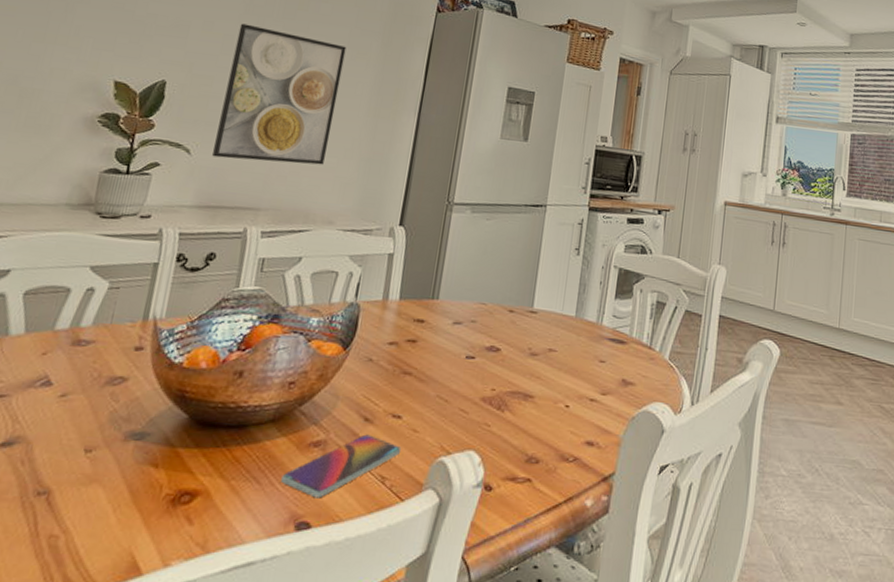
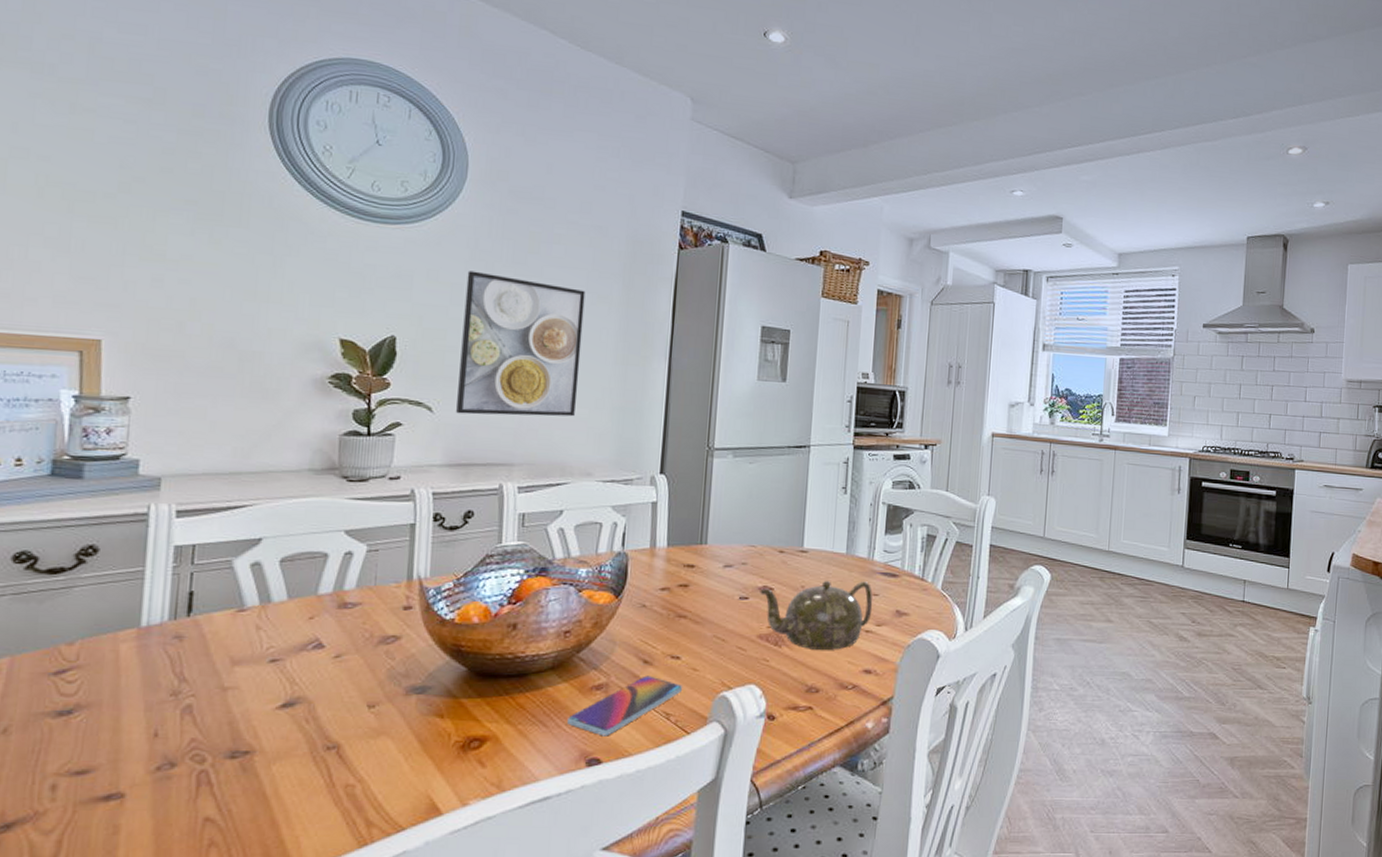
teapot: none [486,343,600,418] -> present [760,580,873,650]

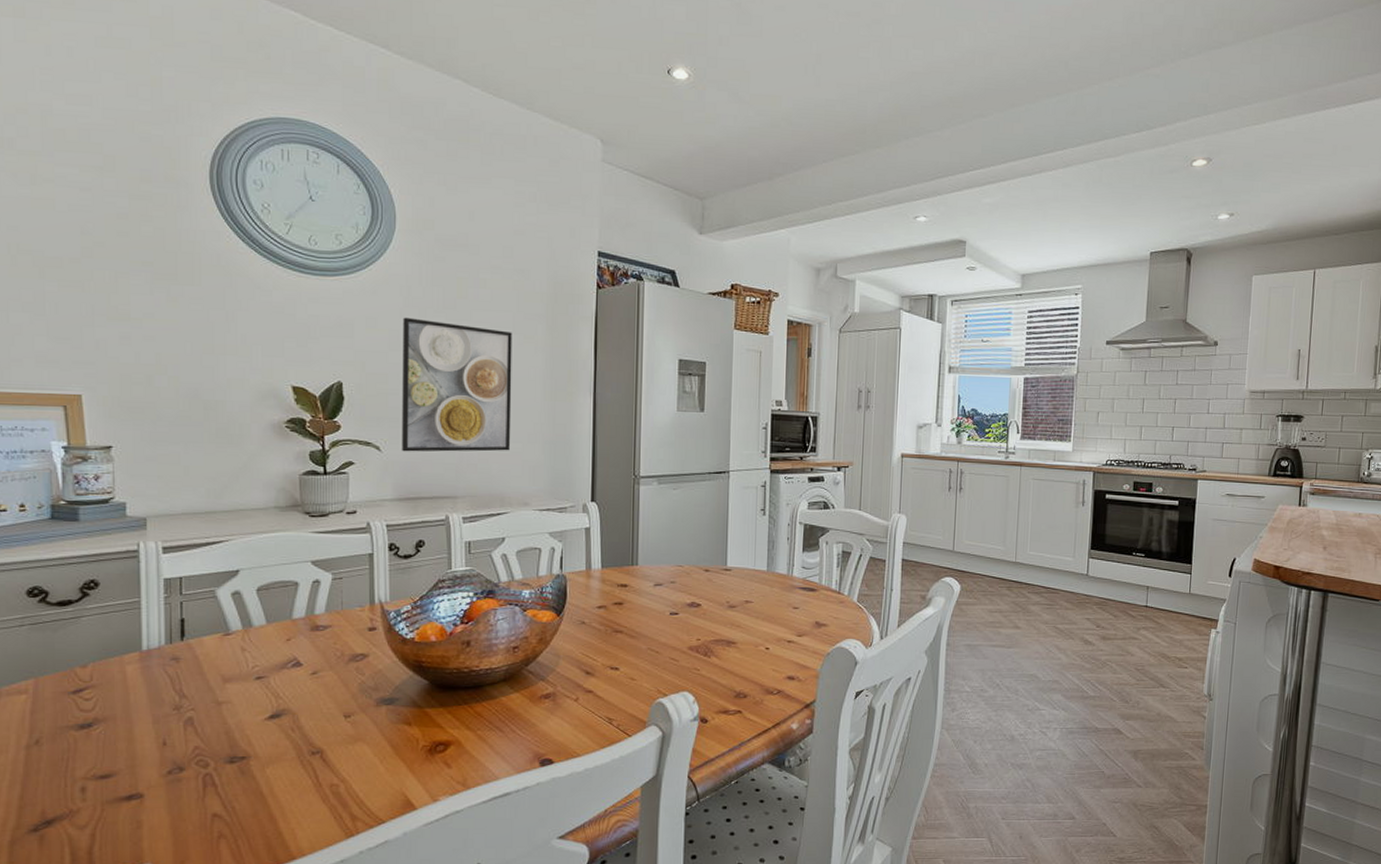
smartphone: present [567,675,683,736] -> none [521,685,623,740]
teapot: present [760,580,873,650] -> none [688,595,794,659]

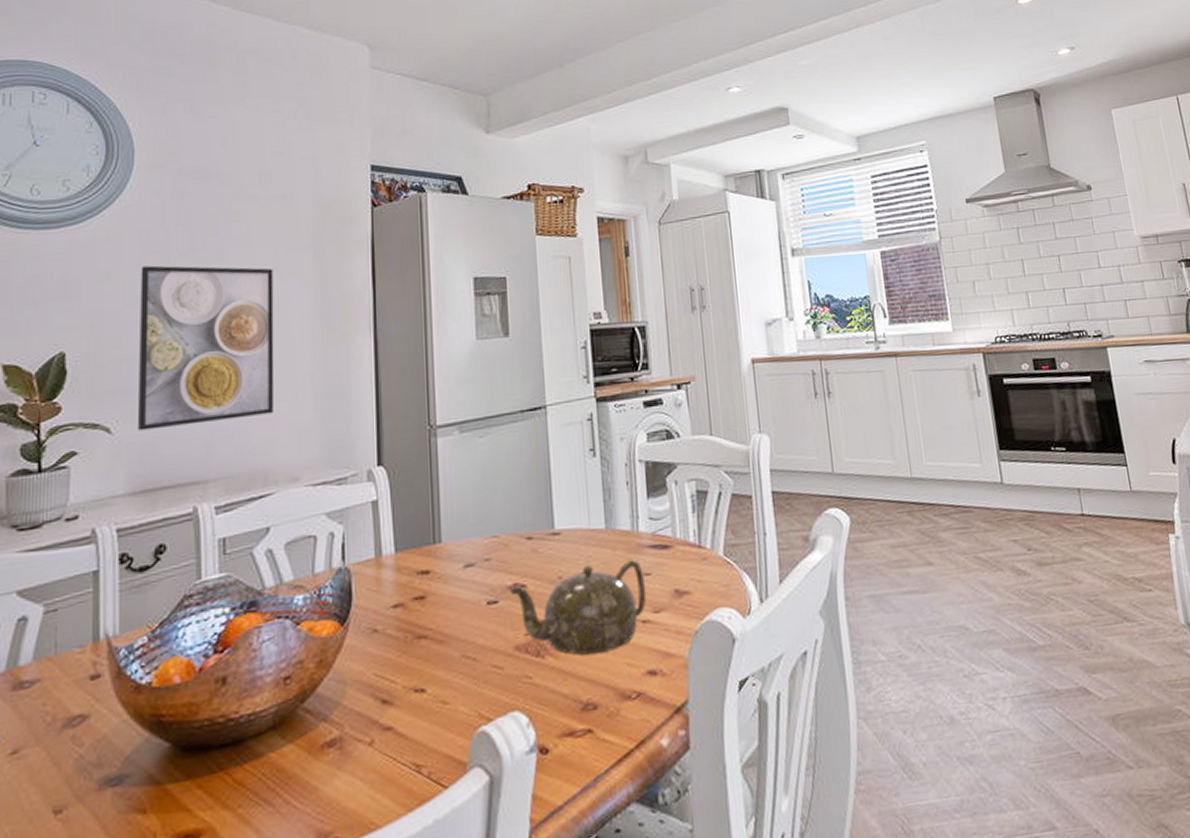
teapot: none [688,595,794,659] -> present [510,559,647,655]

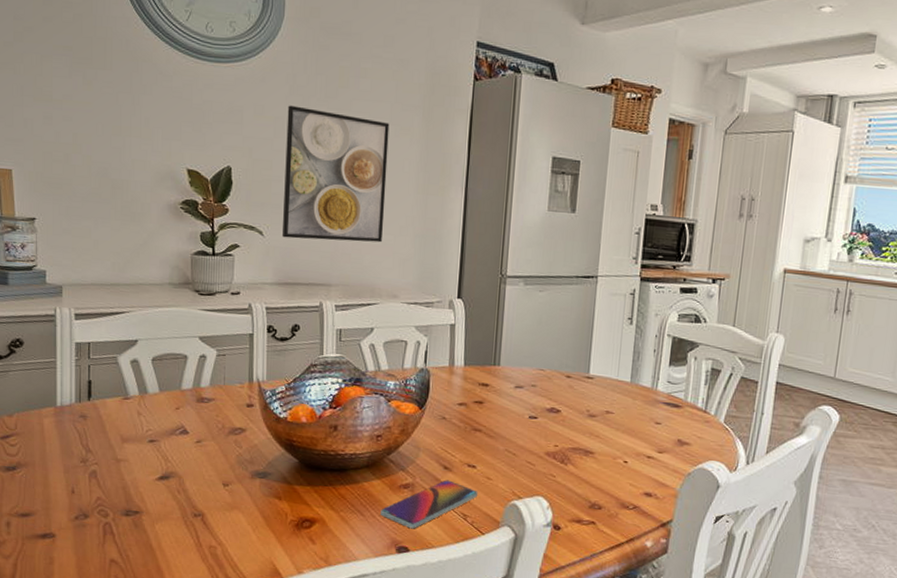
smartphone: none [297,718,433,808] -> present [380,480,479,529]
teapot: present [510,559,647,655] -> none [548,406,655,472]

